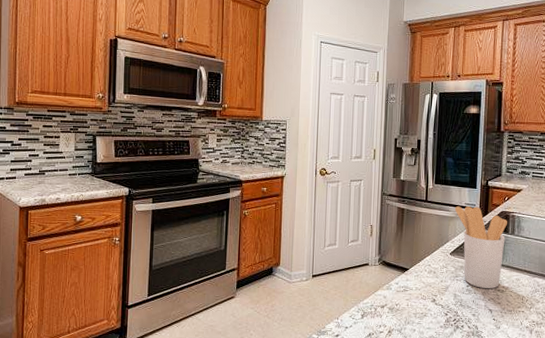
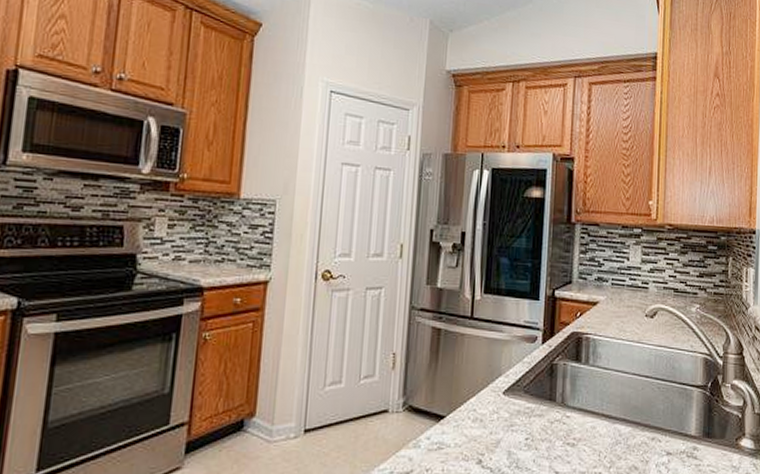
utensil holder: present [454,206,507,289] -> none [510,325,579,443]

